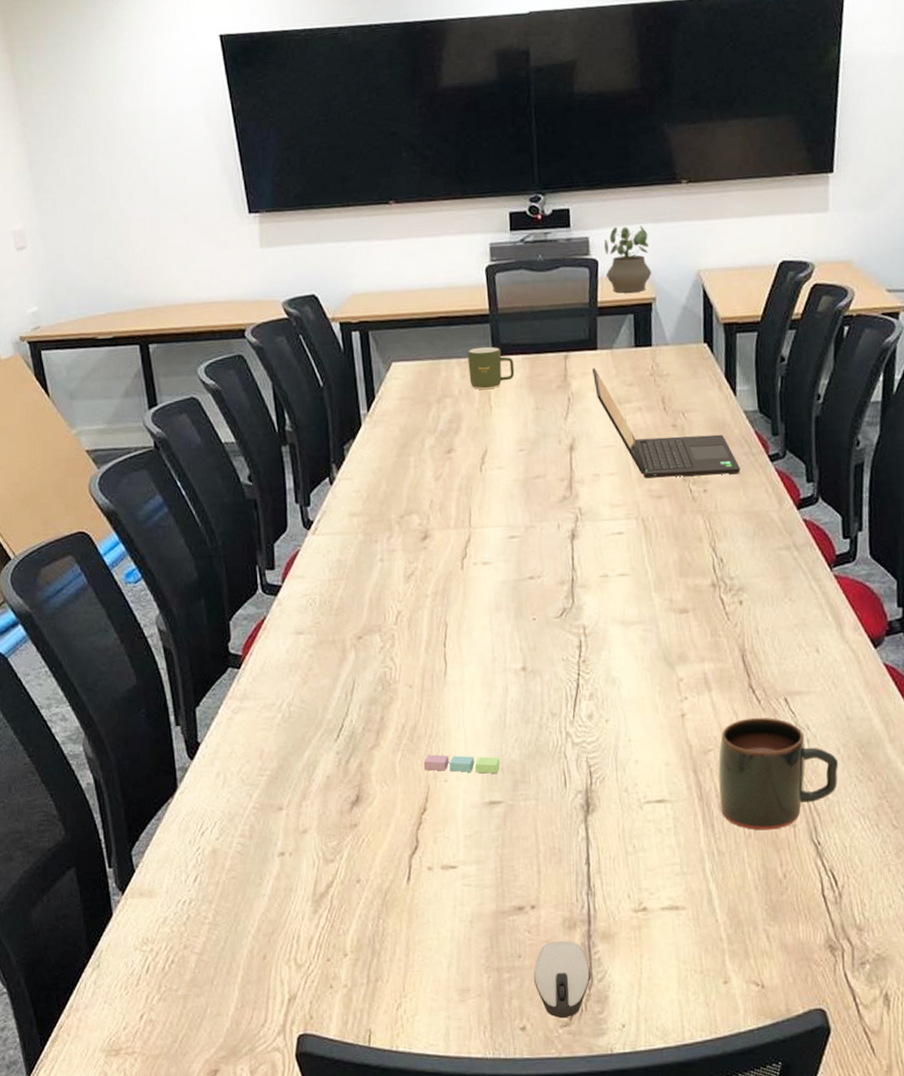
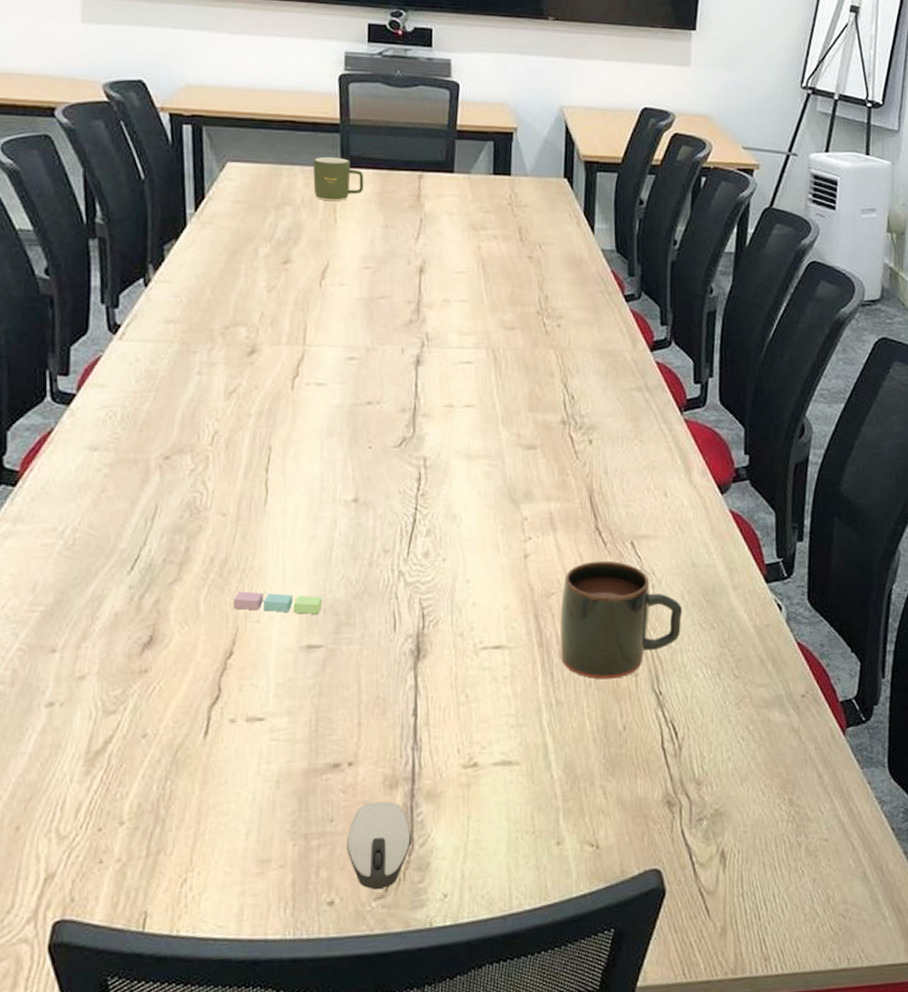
laptop: present [591,368,740,478] -> none [447,191,595,310]
potted plant: present [603,225,652,293] -> none [466,53,514,120]

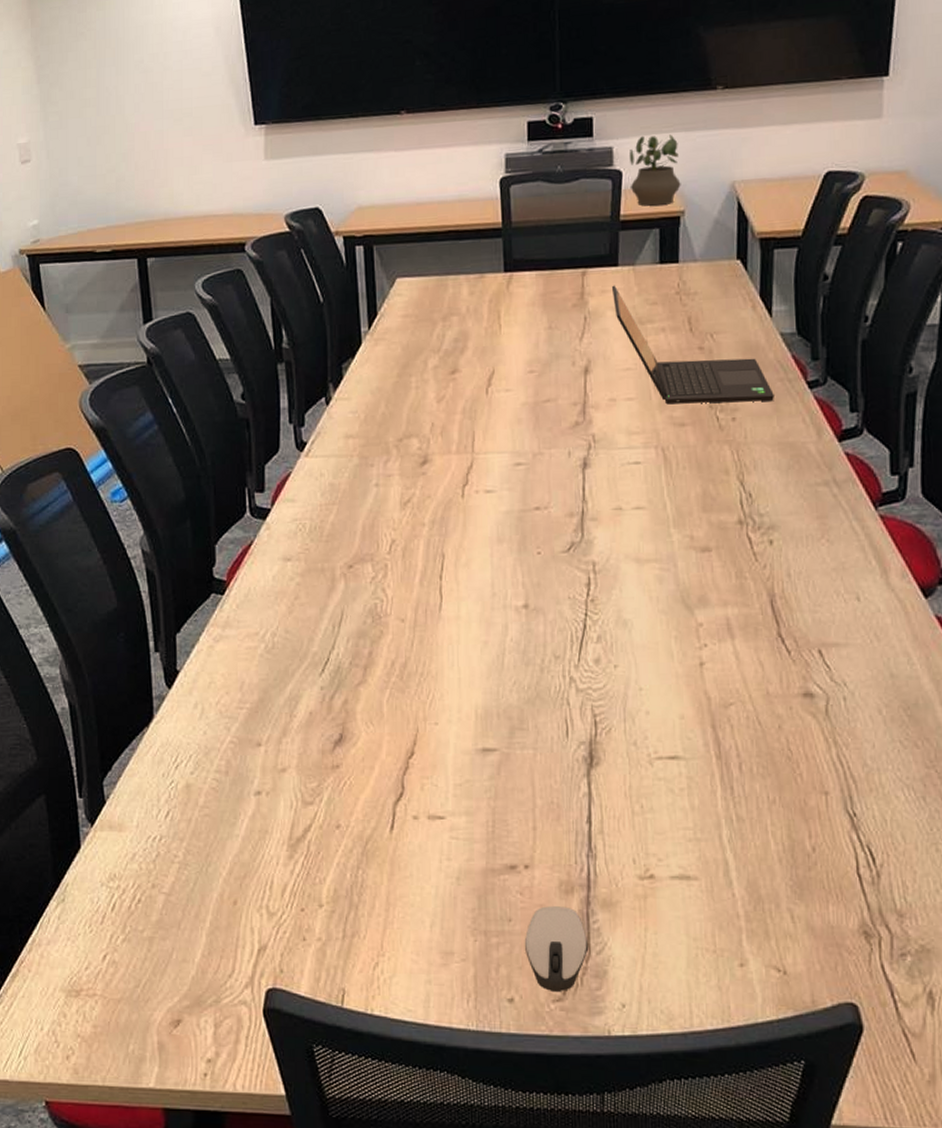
sticky notes: present [233,591,323,614] -> none [412,694,497,718]
mug: present [313,156,364,202] -> none [477,262,528,308]
laptop: none [447,191,595,310] -> present [611,285,774,404]
potted plant: none [466,53,514,120] -> present [629,134,681,206]
mug: present [560,560,683,680] -> none [740,670,880,796]

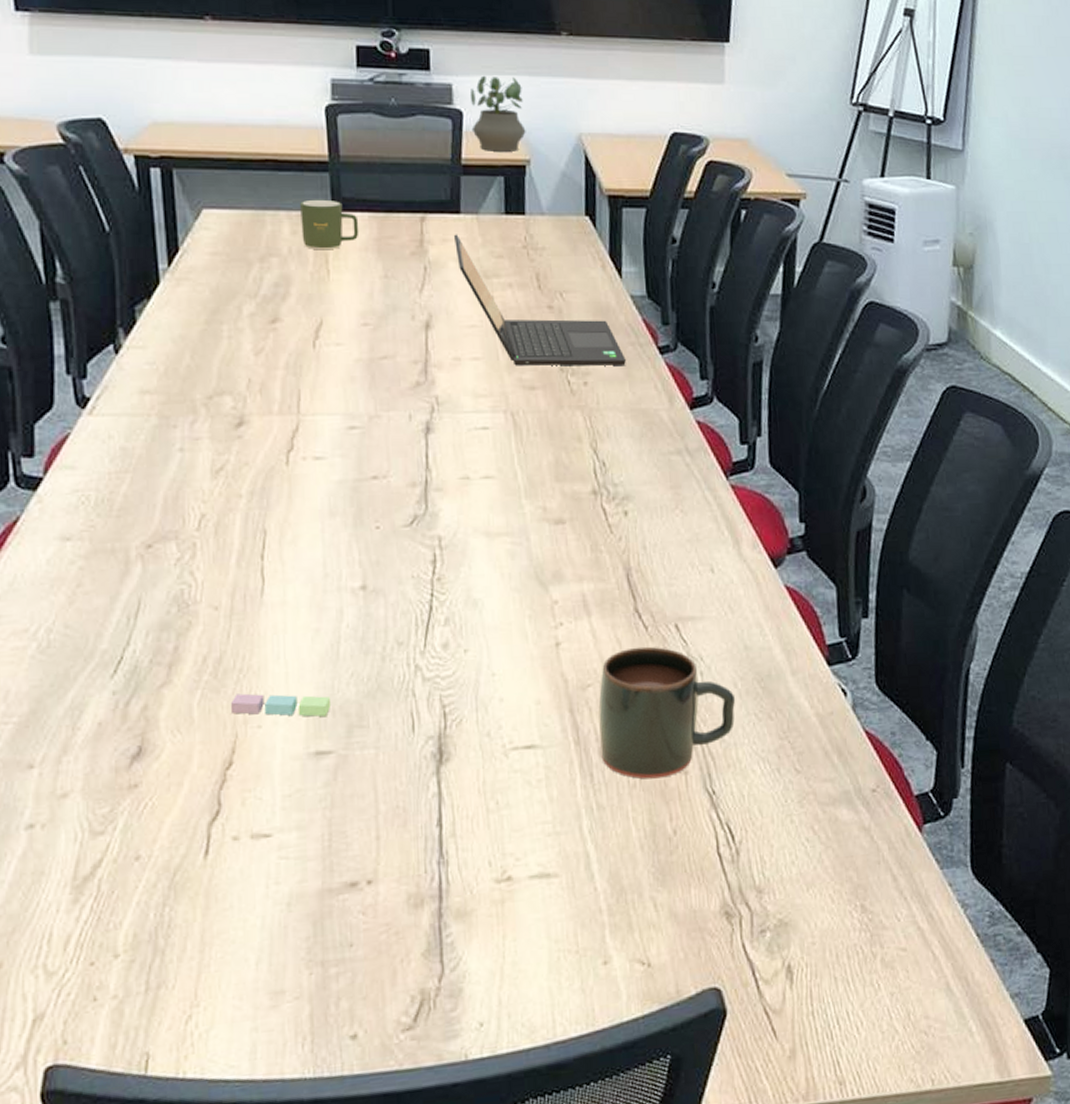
sticky notes: none [412,694,497,718] -> present [230,693,332,717]
mug: none [477,262,528,308] -> present [300,199,359,250]
computer mouse: present [525,906,589,993] -> none [369,922,442,1021]
mug: none [740,670,880,796] -> present [598,646,736,779]

